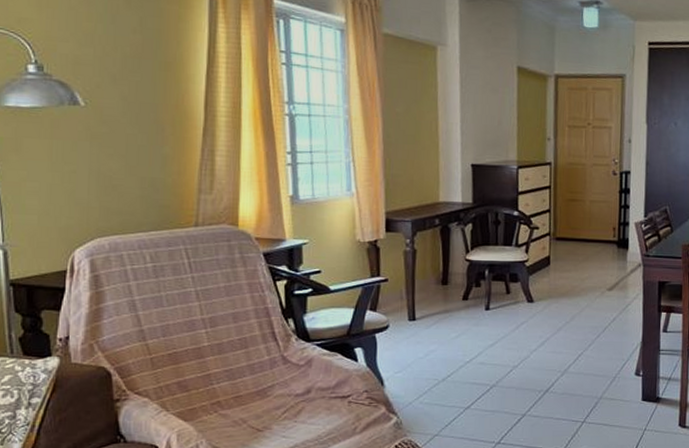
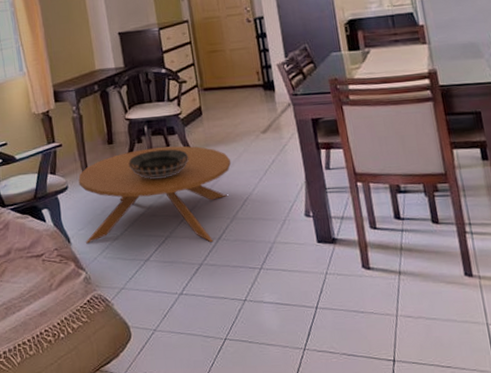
coffee table: none [401,293,572,393] -> present [78,146,232,244]
decorative bowl: none [462,296,529,327] -> present [128,149,189,179]

